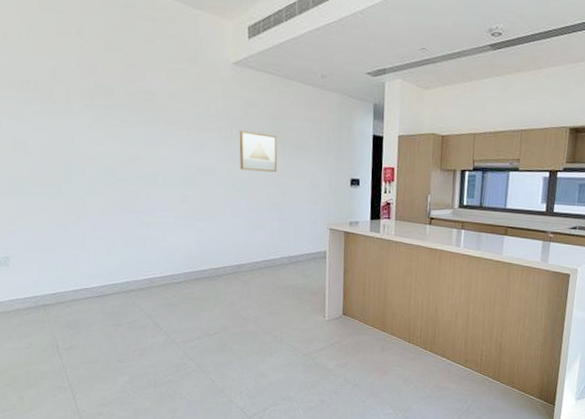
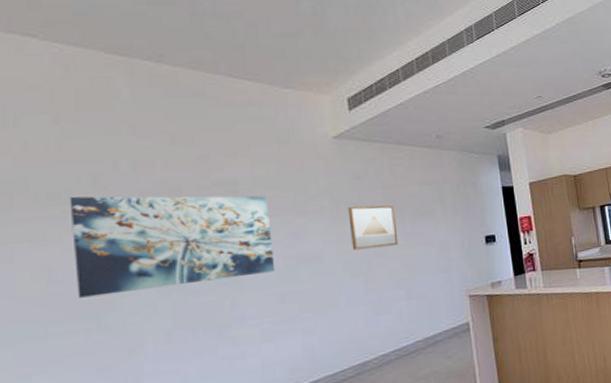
wall art: none [36,84,180,176] -> present [69,195,276,298]

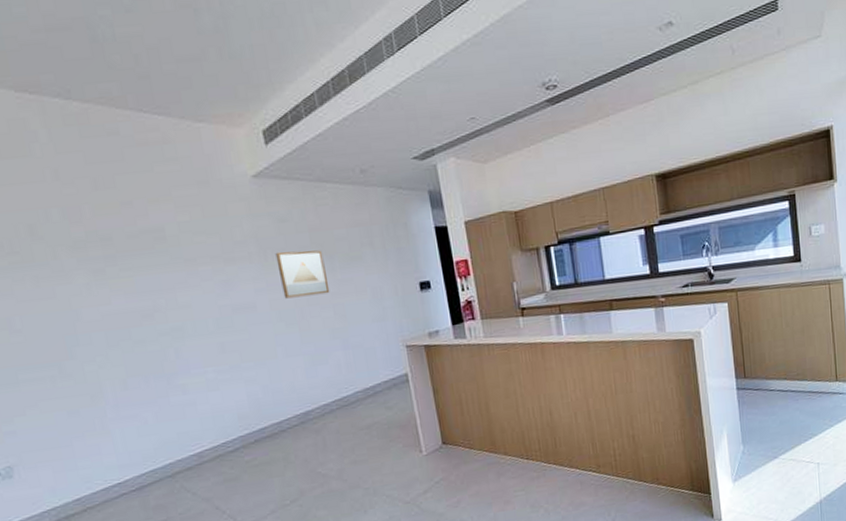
wall art: present [69,195,276,298] -> none [12,242,212,347]

